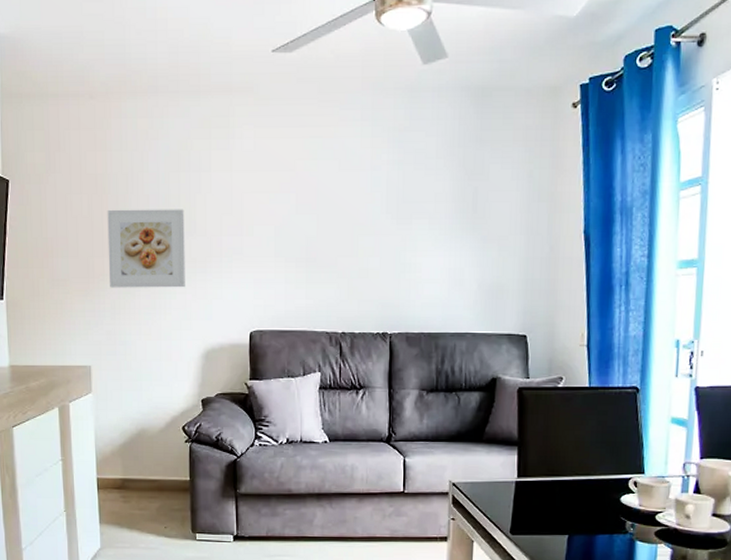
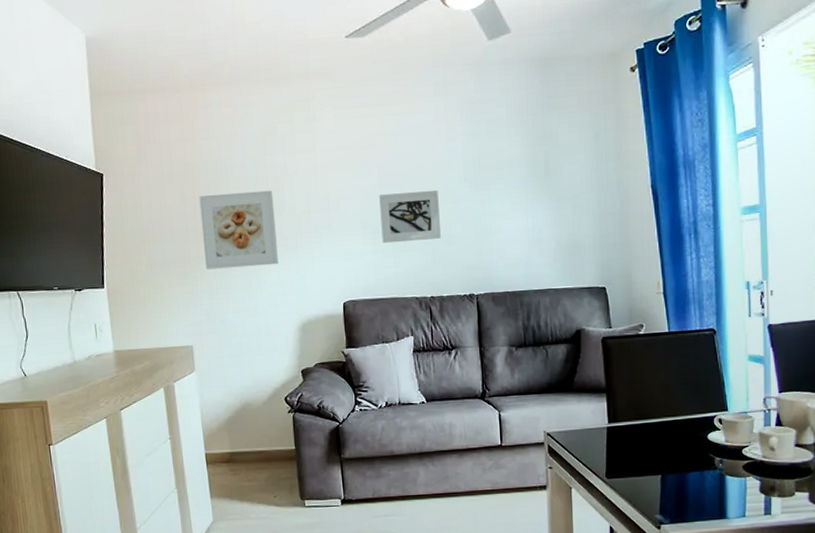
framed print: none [295,220,358,273] -> present [379,189,441,244]

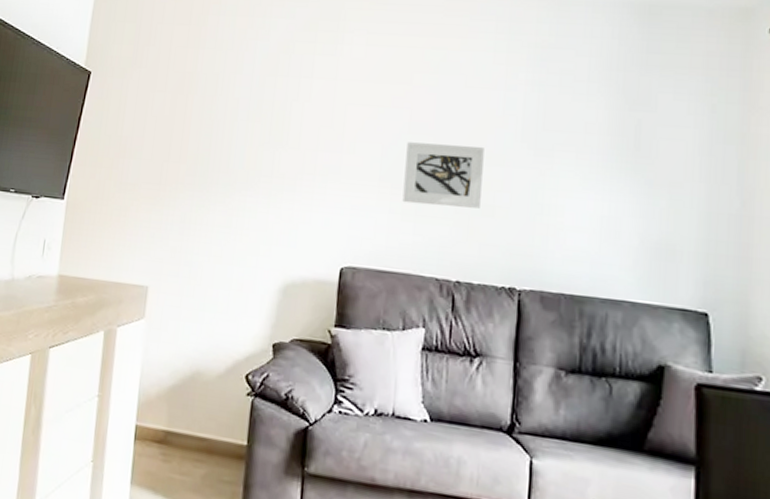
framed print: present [199,190,278,270] -> none [182,111,278,207]

